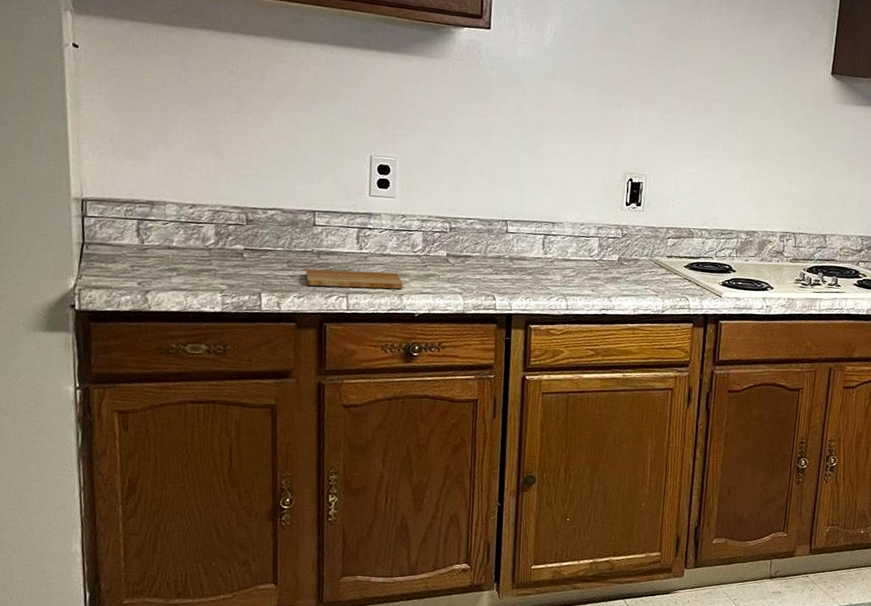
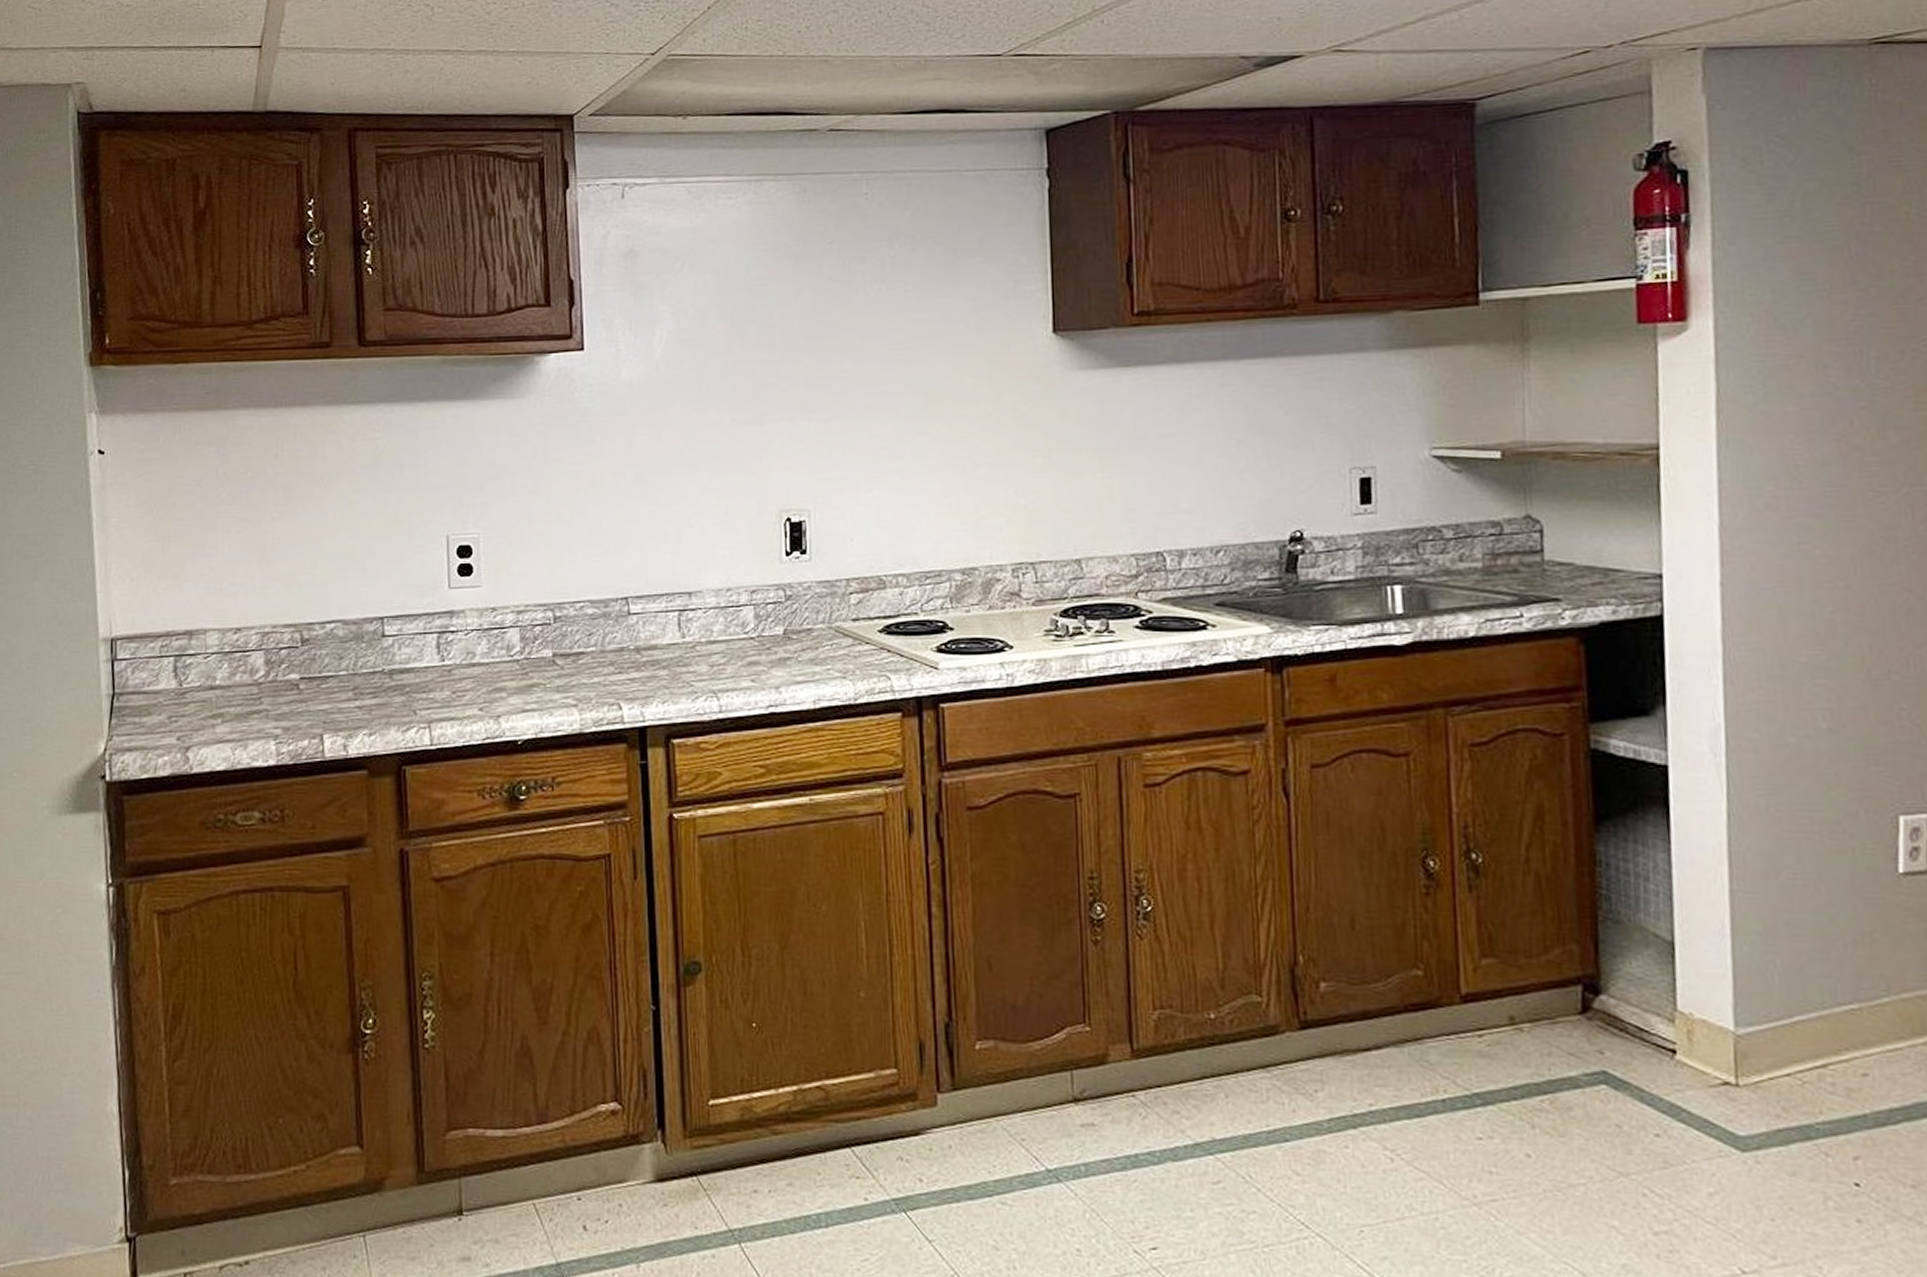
cutting board: present [306,269,403,290] -> none [376,687,500,717]

